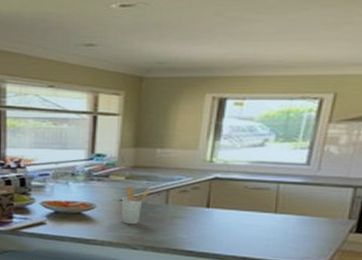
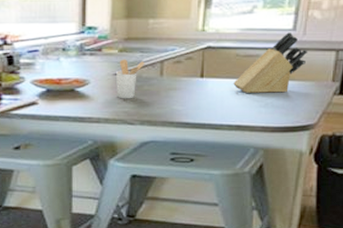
knife block: none [240,167,323,228] -> present [233,32,308,93]

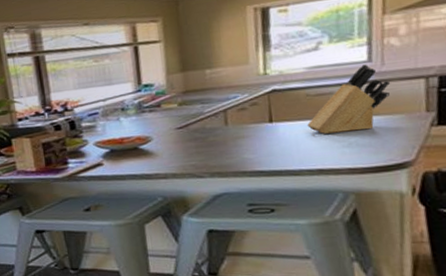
utensil holder: present [116,59,146,99] -> none [178,112,208,153]

